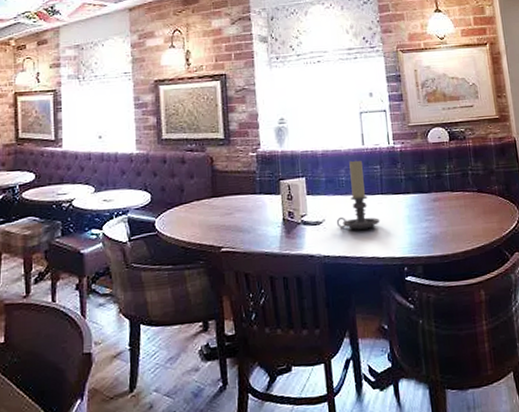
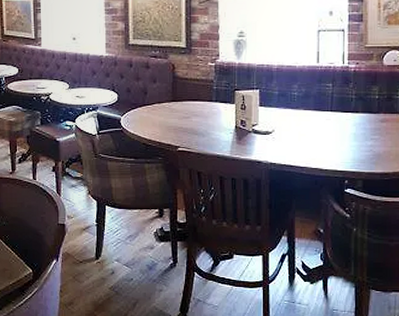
candle holder: present [336,160,380,230] -> none [285,77,327,142]

